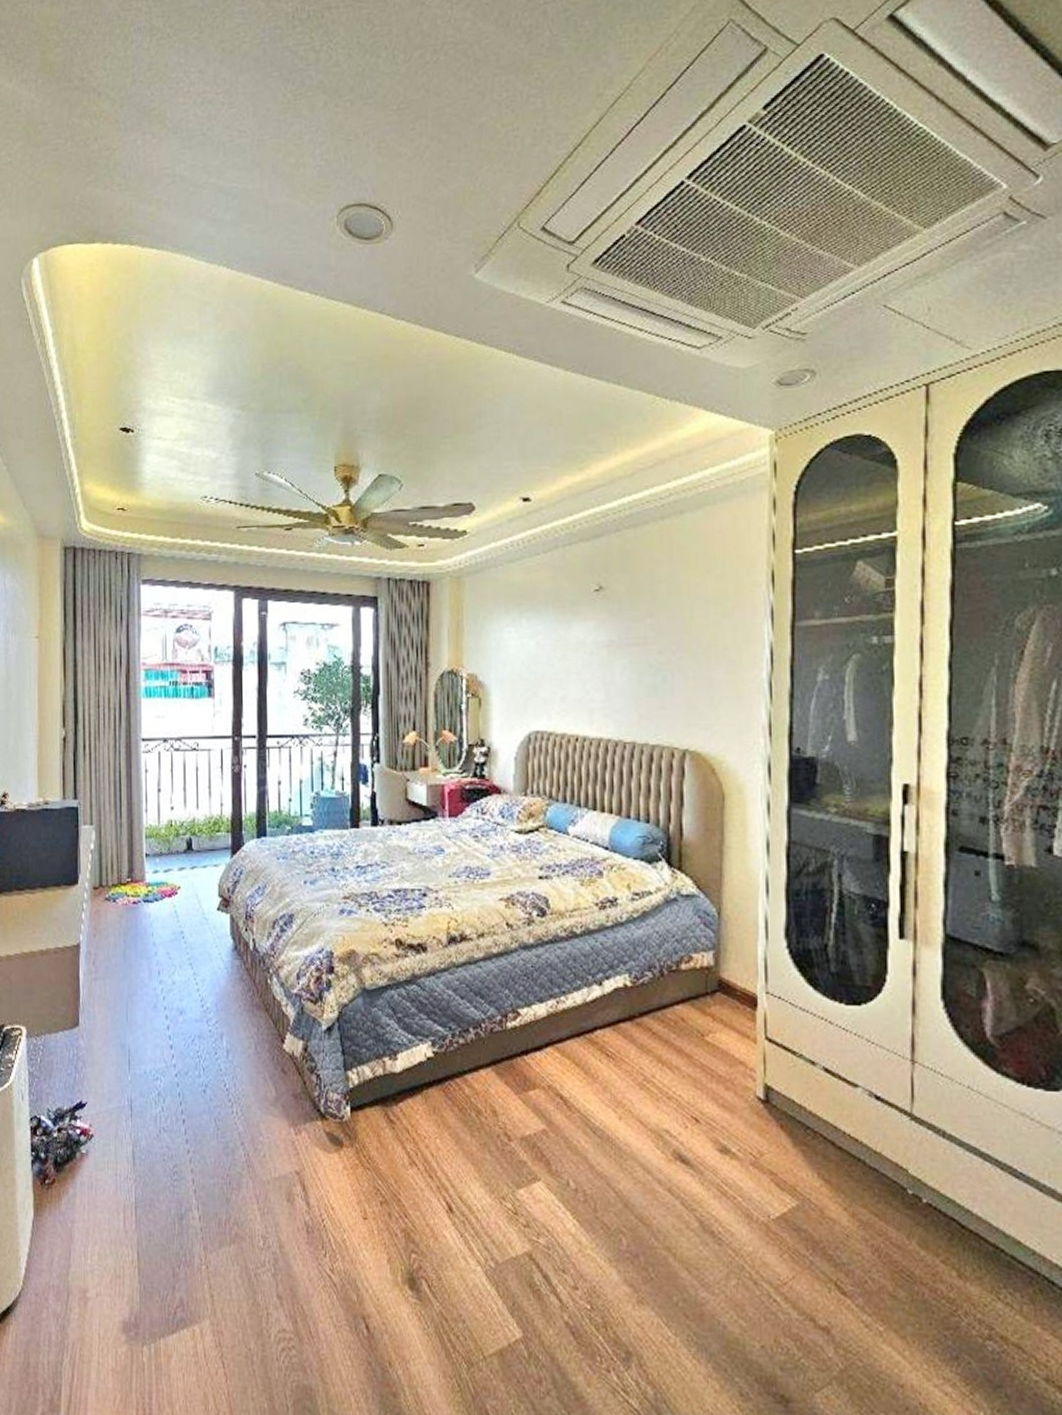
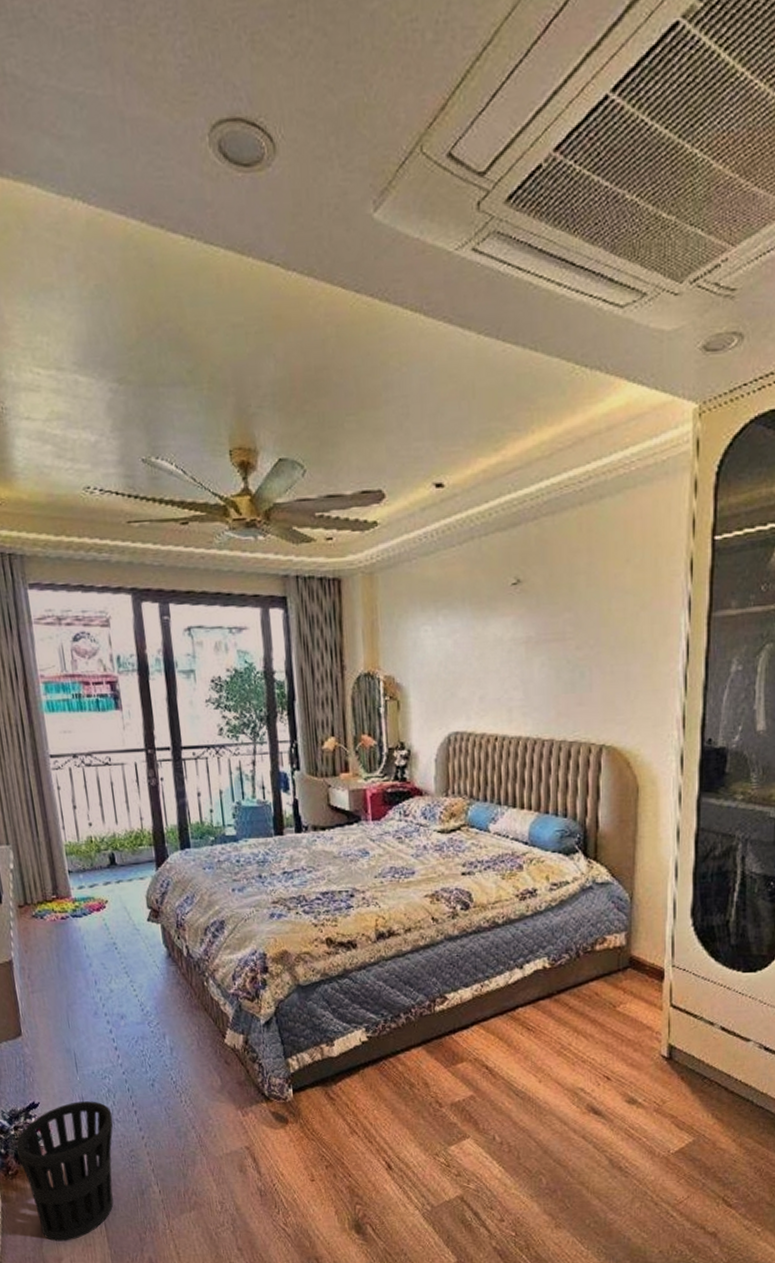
wastebasket: none [57,1104,160,1270] -> present [16,1101,114,1242]

